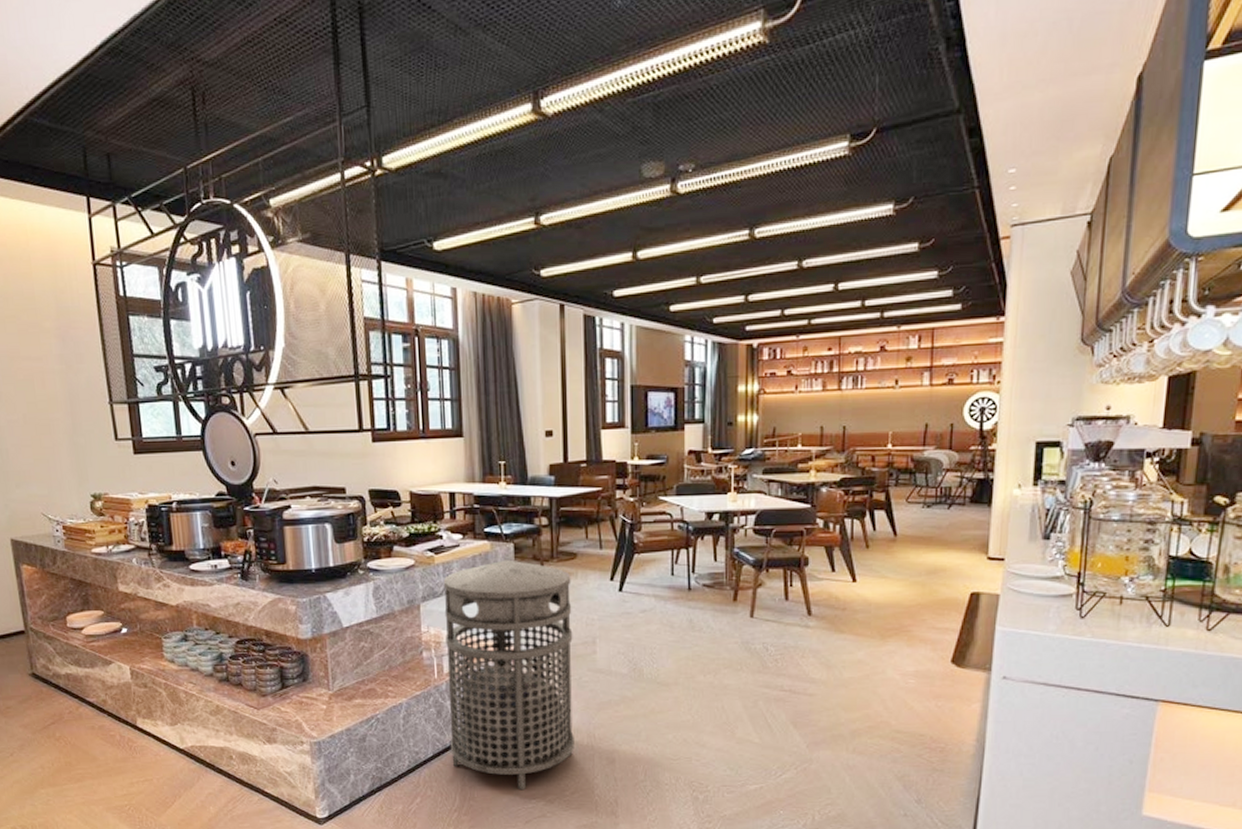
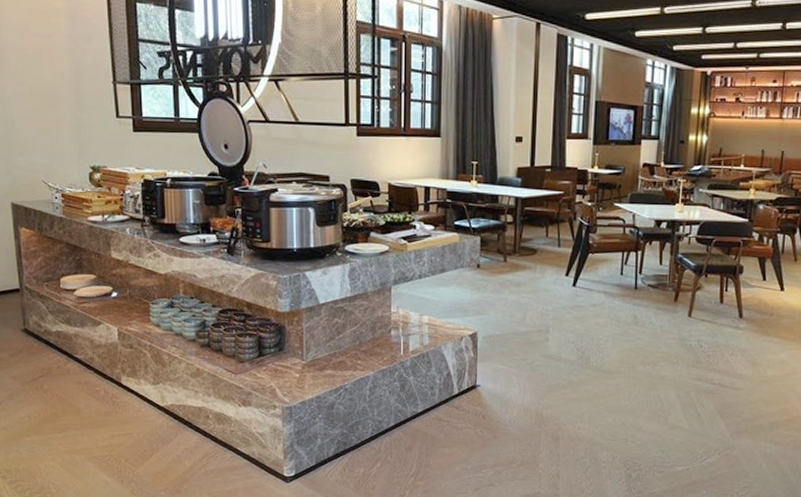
trash can: present [443,559,574,790] -> none [410,251,531,461]

